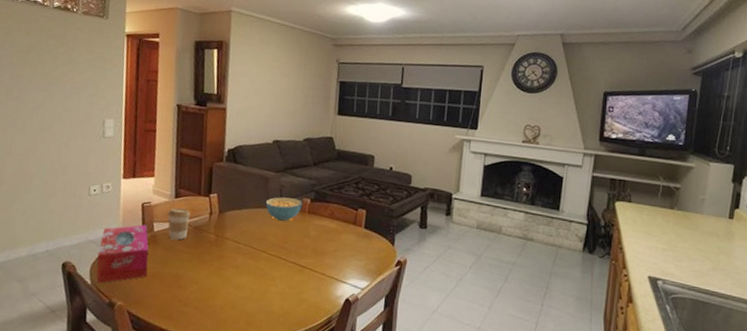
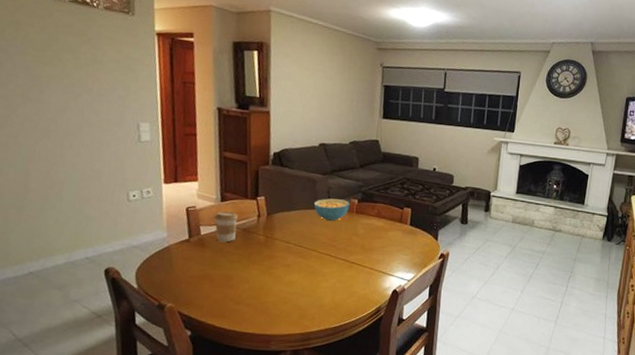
tissue box: present [96,224,149,284] -> none [142,228,197,287]

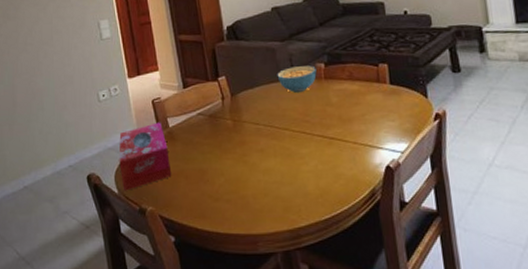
tissue box: none [142,228,197,287] -> present [119,122,172,191]
coffee cup: present [214,211,239,243] -> none [180,97,203,133]

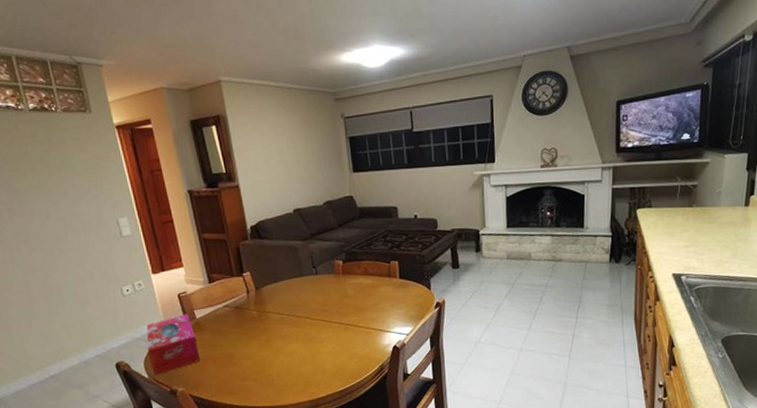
cereal bowl: present [277,65,317,94] -> none [299,262,335,287]

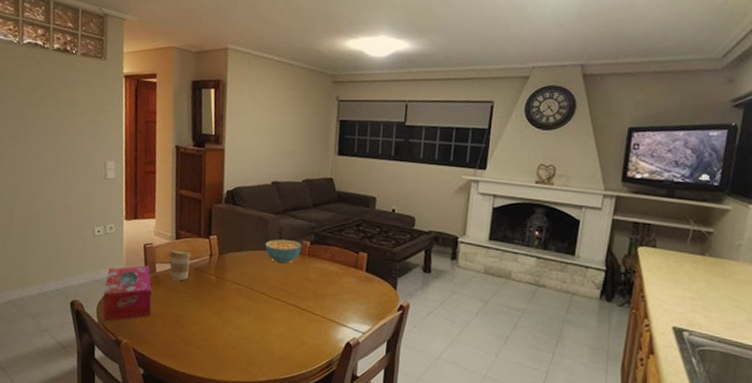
coffee cup: none [206,291,229,323] -> present [169,249,192,281]
cereal bowl: none [299,262,335,287] -> present [265,239,302,264]

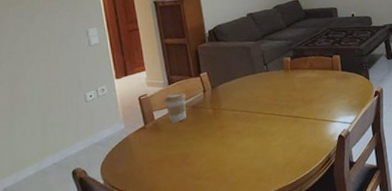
tissue box: present [103,265,152,322] -> none [105,116,157,181]
cereal bowl: present [265,239,302,264] -> none [251,59,284,83]

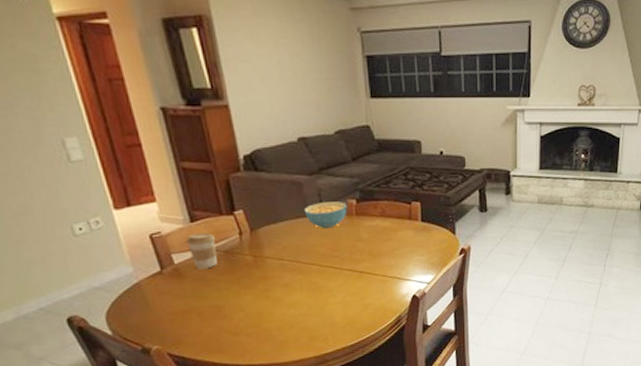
cereal bowl: none [251,59,284,83] -> present [303,201,348,229]

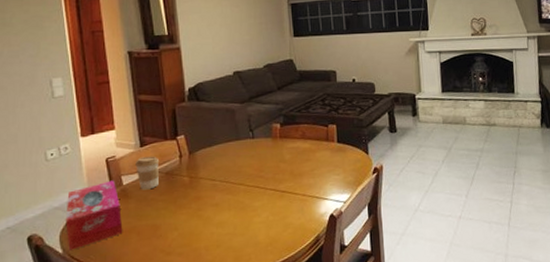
tissue box: none [107,258,181,332] -> present [65,180,123,250]
cereal bowl: present [303,201,348,229] -> none [235,126,273,151]

